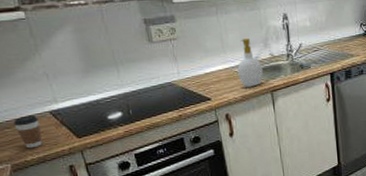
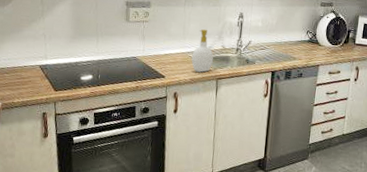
coffee cup: present [13,115,43,149] -> none [12,65,30,93]

